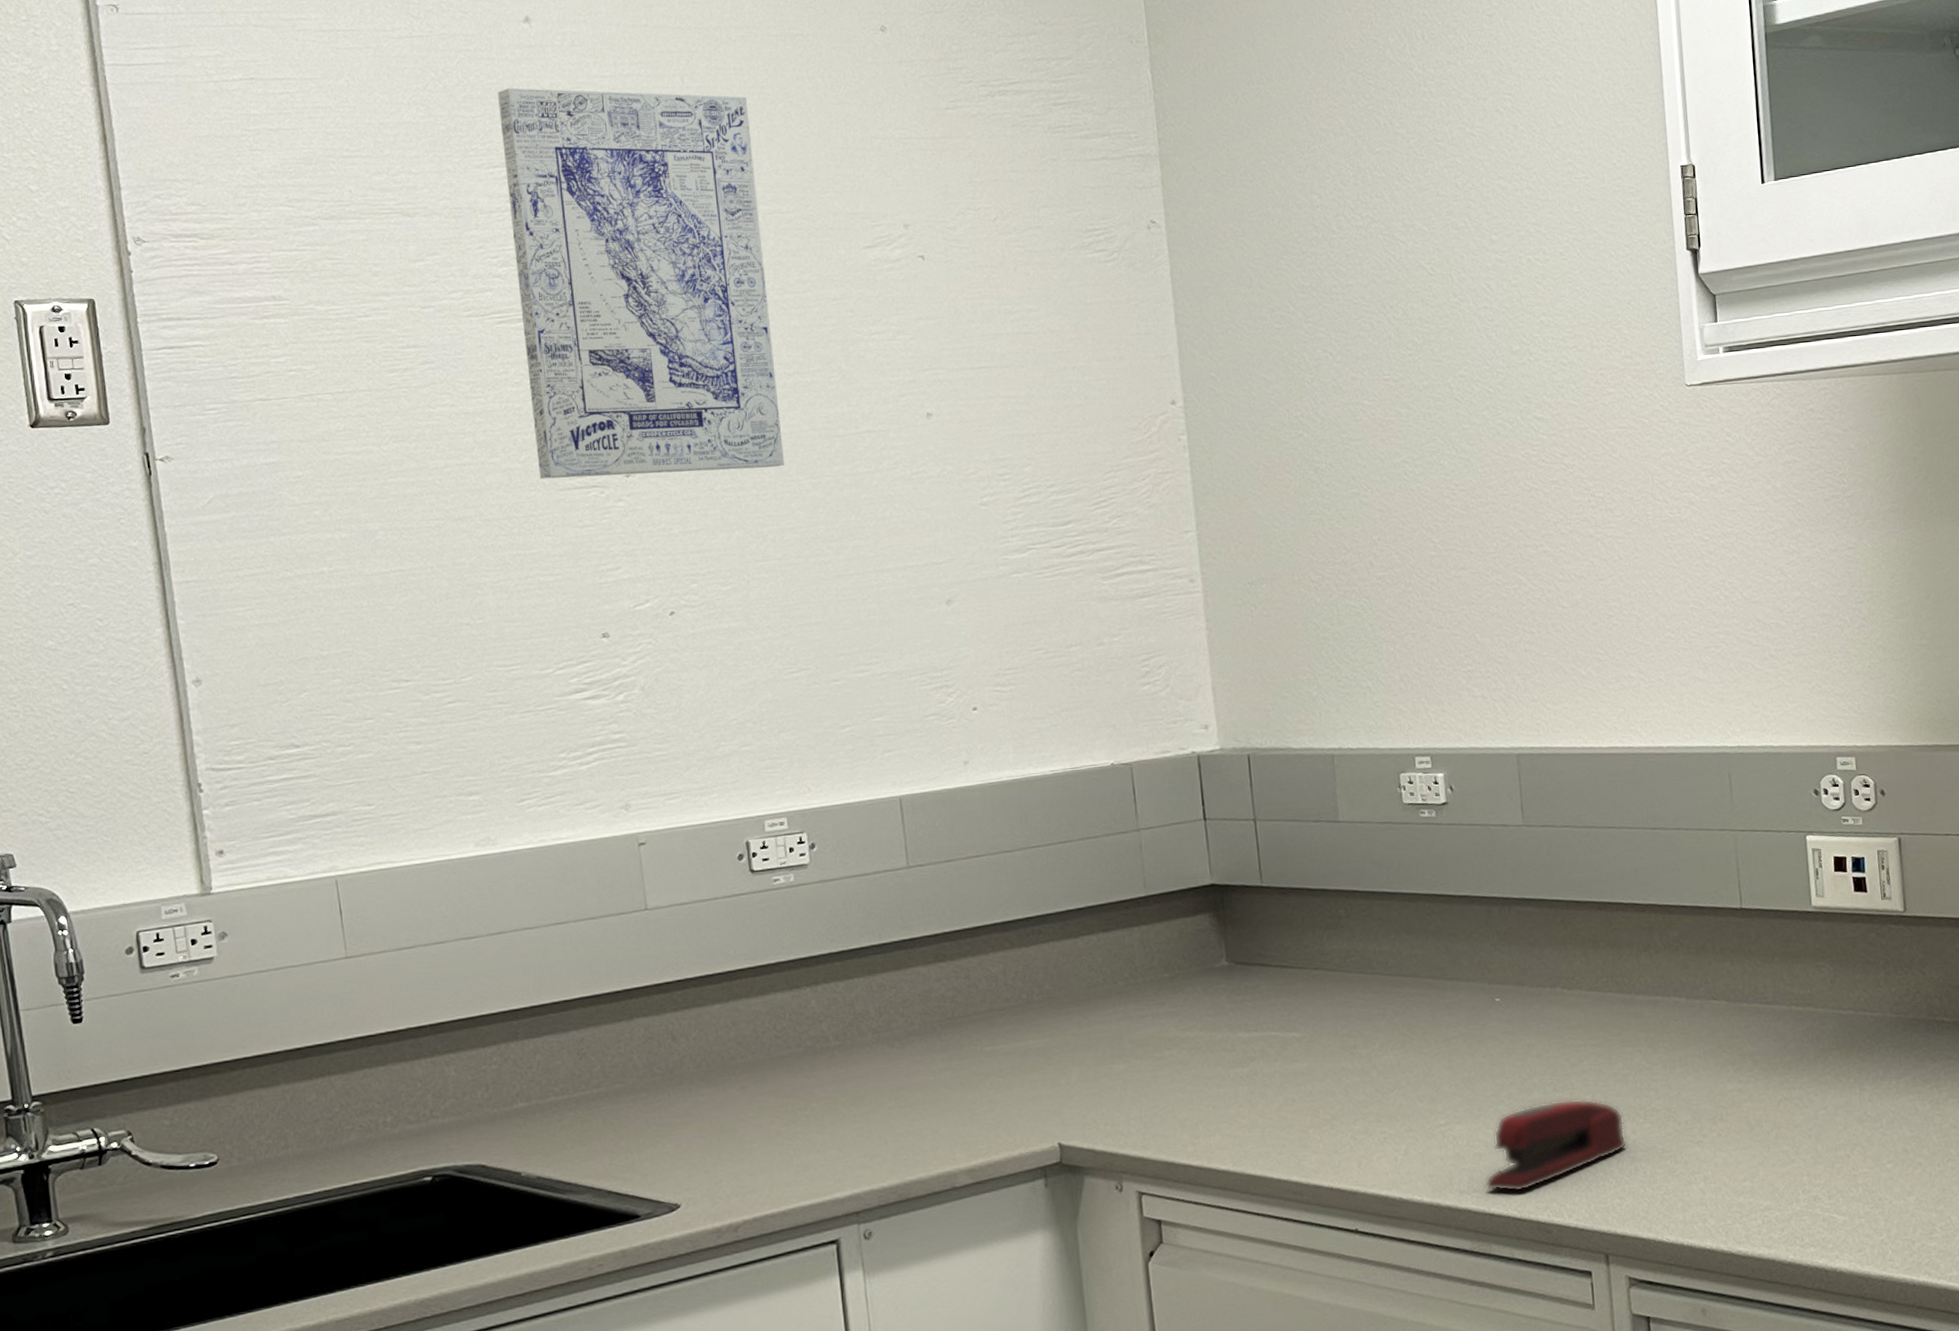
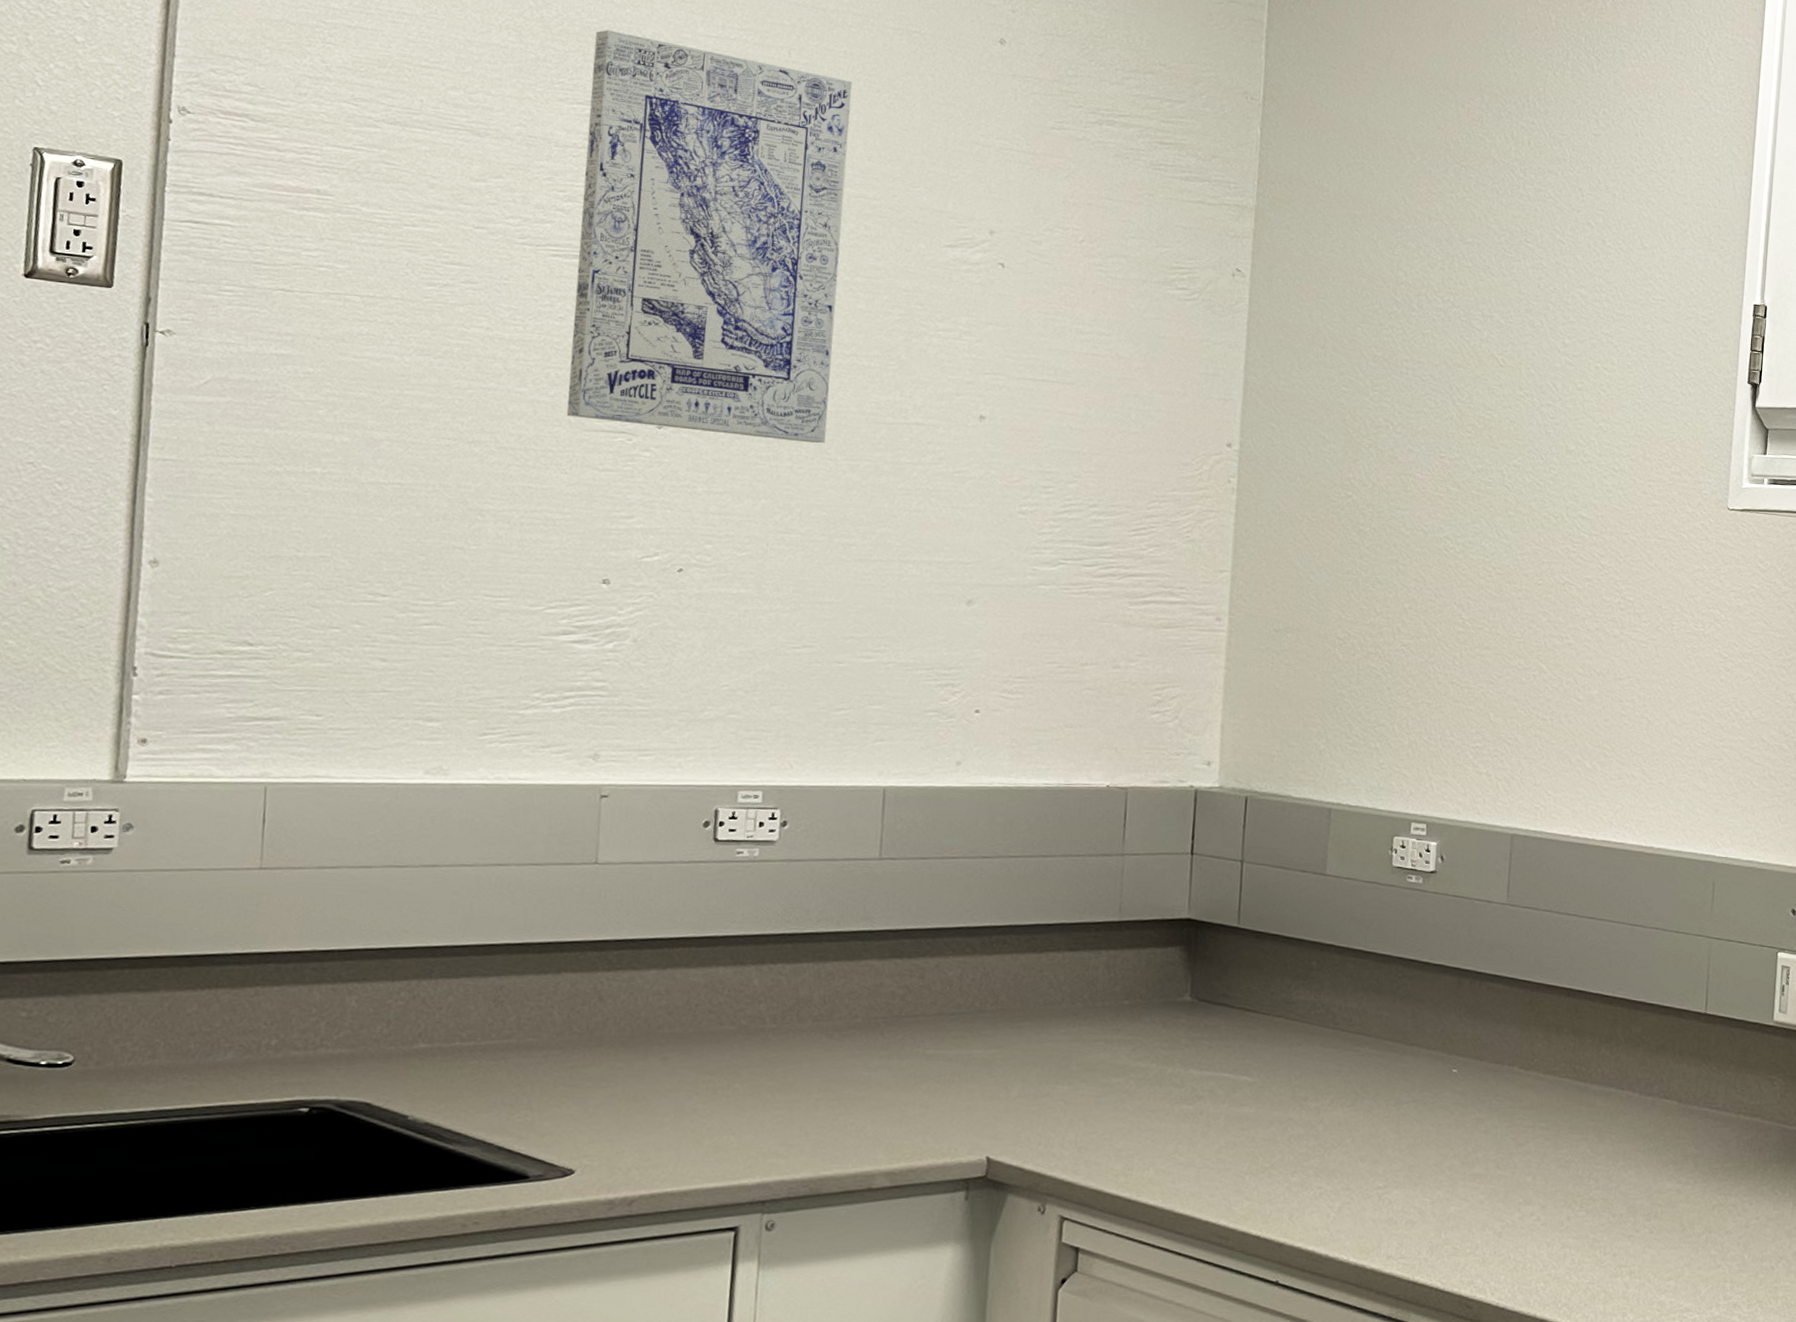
stapler: present [1485,1099,1627,1193] -> none [1413,1178,1561,1264]

